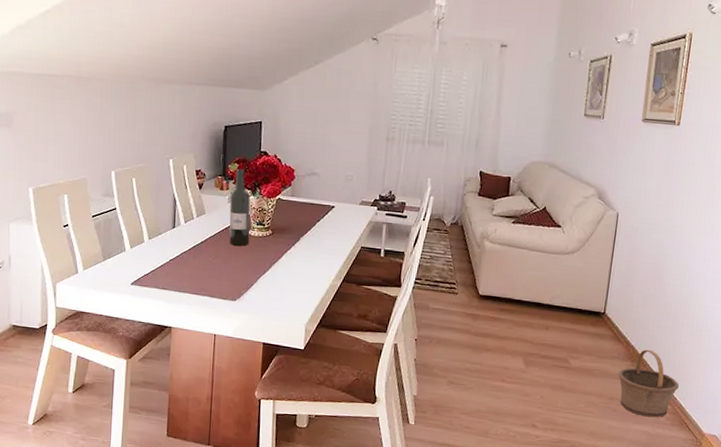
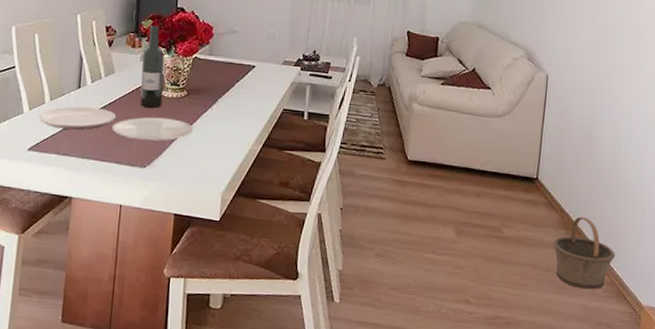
plate: none [139,244,209,267] -> present [39,106,117,130]
plate: none [205,254,278,277] -> present [112,117,193,141]

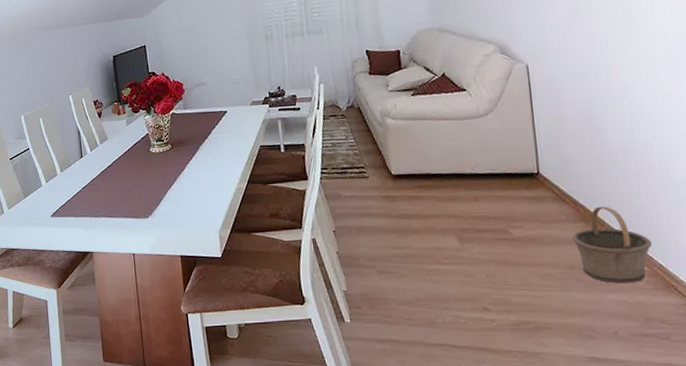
plate: present [39,106,117,130] -> none [54,172,116,195]
plate: present [112,117,193,141] -> none [115,171,183,194]
wine bottle: present [140,25,165,108] -> none [127,92,152,165]

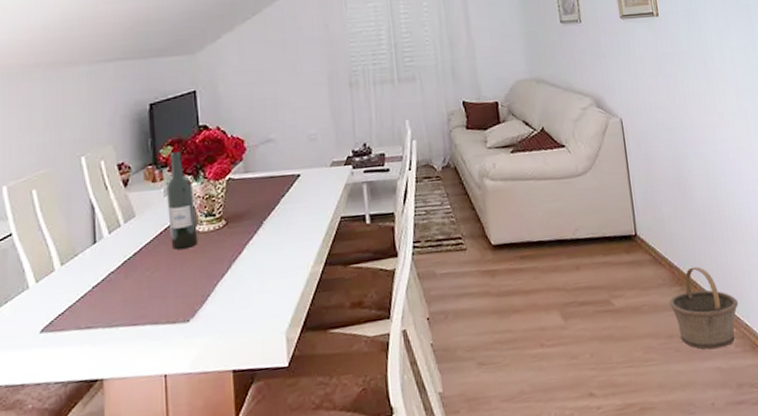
wine bottle: none [127,92,152,165] -> present [165,151,198,249]

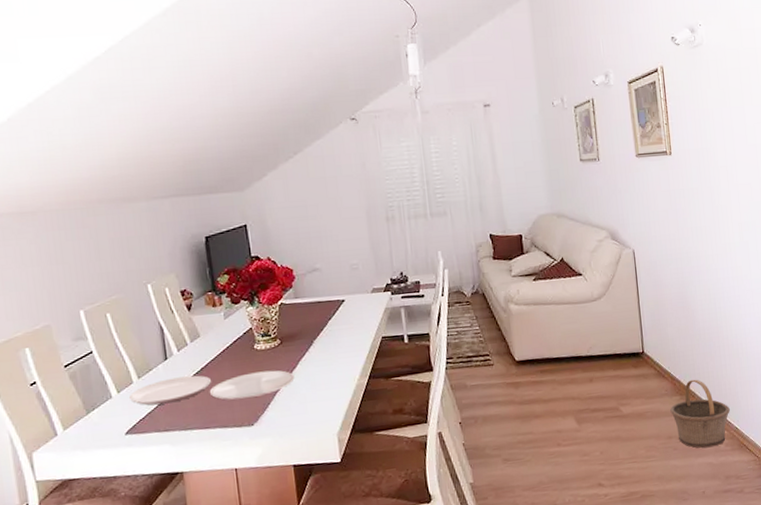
plate: none [49,261,145,298] -> present [129,375,212,406]
plate: none [142,255,240,291] -> present [210,370,295,400]
wine bottle: present [165,151,198,249] -> none [224,279,257,365]

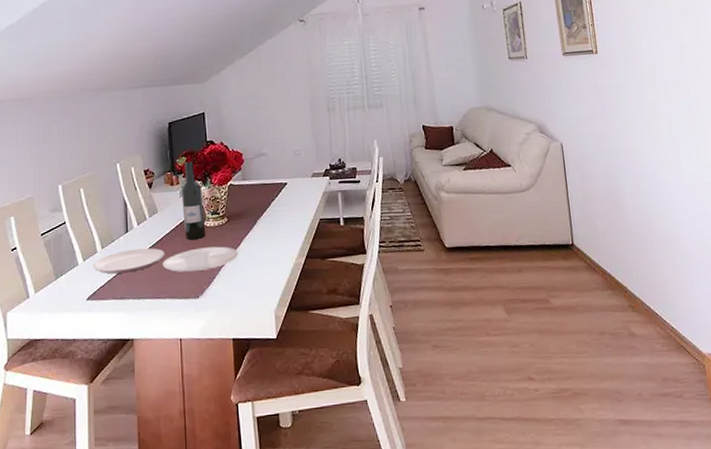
wine bottle: none [224,279,257,365] -> present [180,161,206,240]
basket: present [670,379,730,448] -> none [602,274,665,347]

